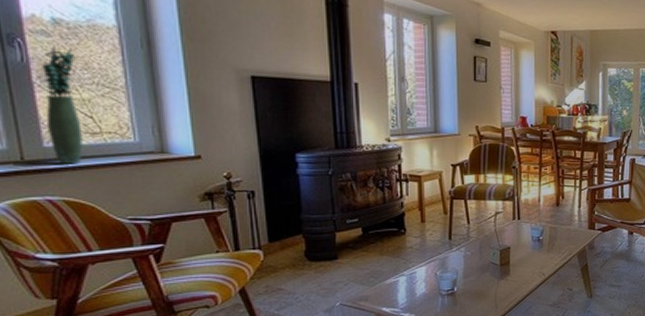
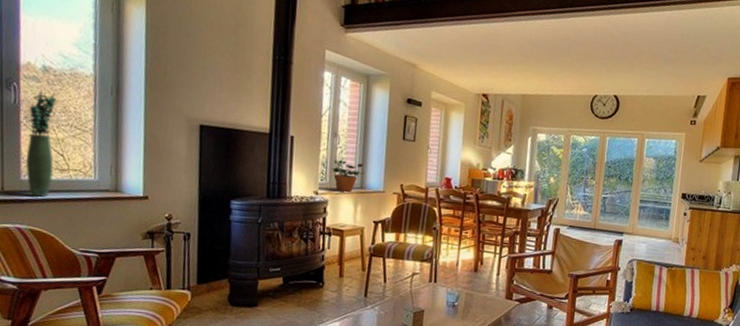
potted plant: none [402,105,438,138] -> present [331,159,365,193]

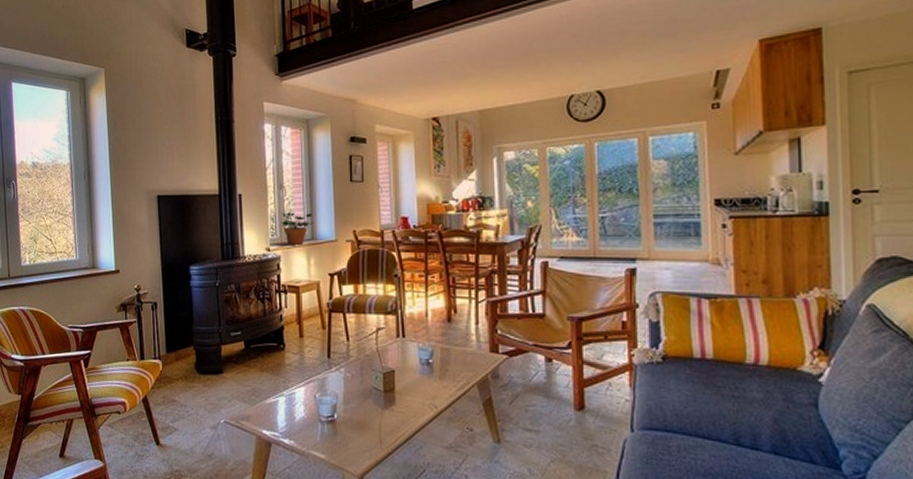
vase: present [25,91,57,197] -> none [24,184,45,280]

